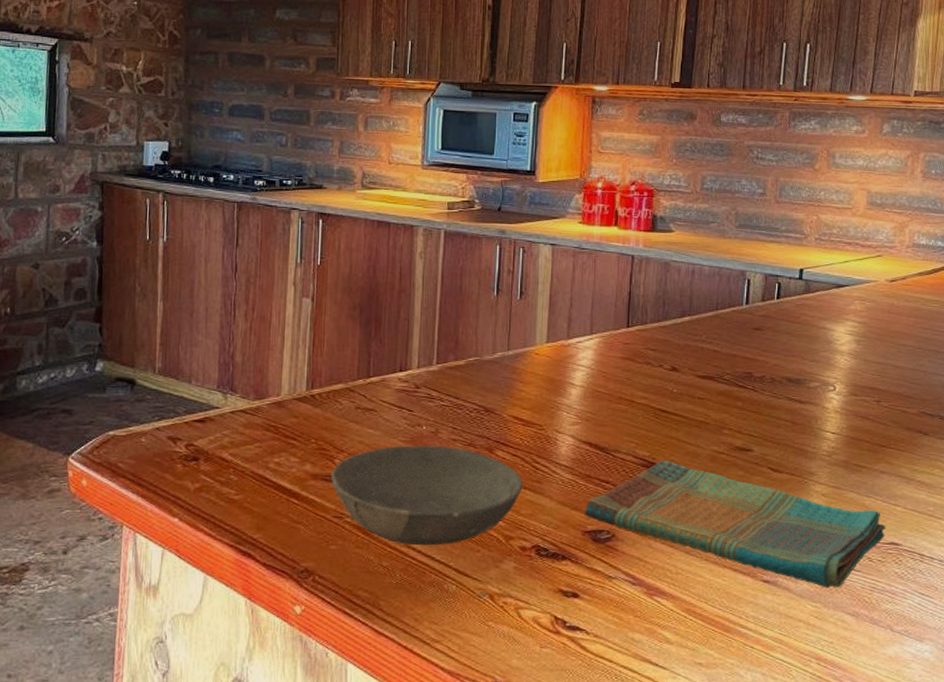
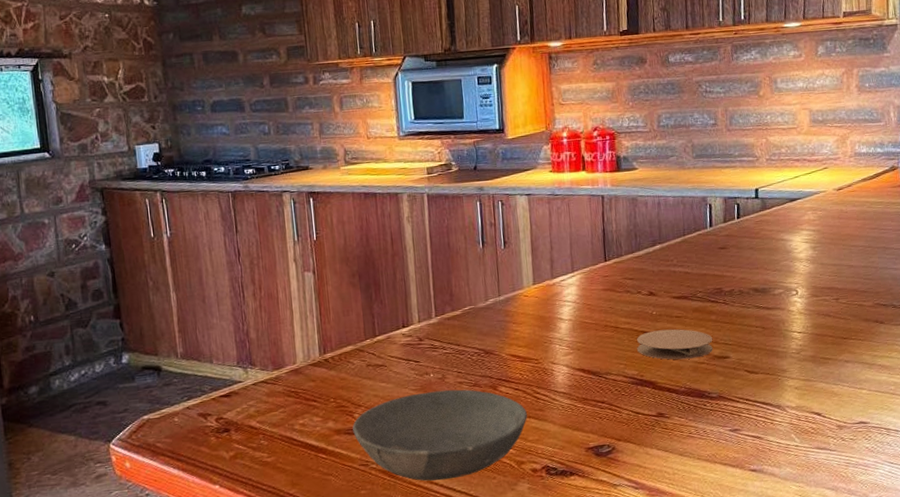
dish towel: present [585,461,886,588] -> none [585,376,855,469]
coaster: none [652,410,736,446] -> present [636,329,713,360]

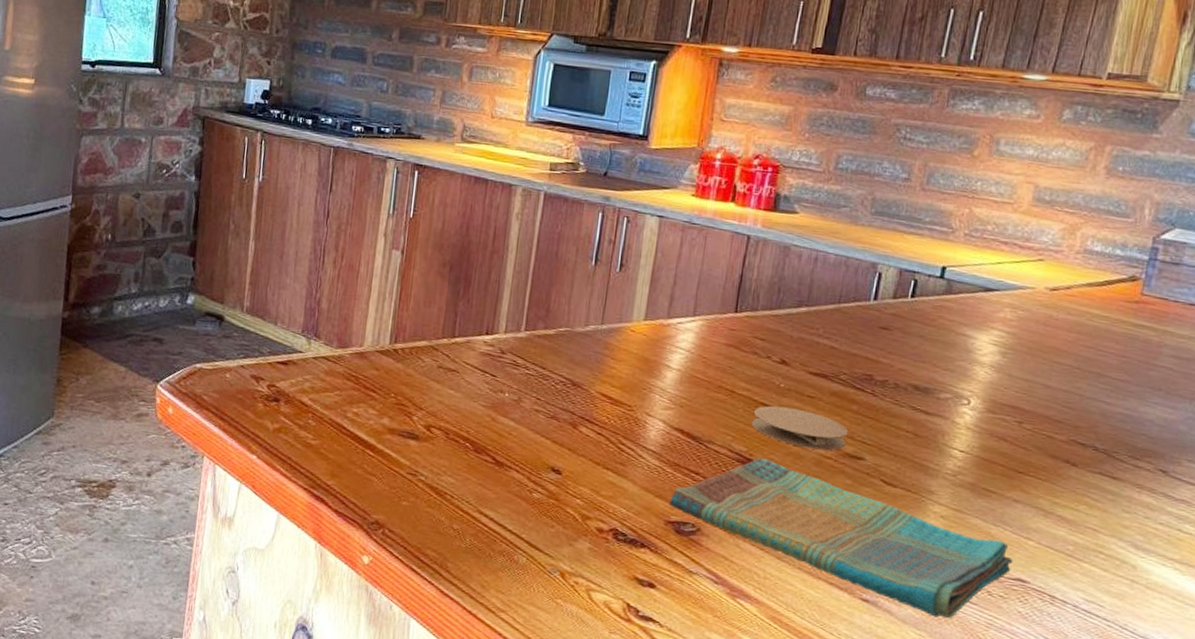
bowl: present [352,389,528,481] -> none [408,410,606,516]
dish towel: none [585,376,855,469] -> present [669,458,1014,619]

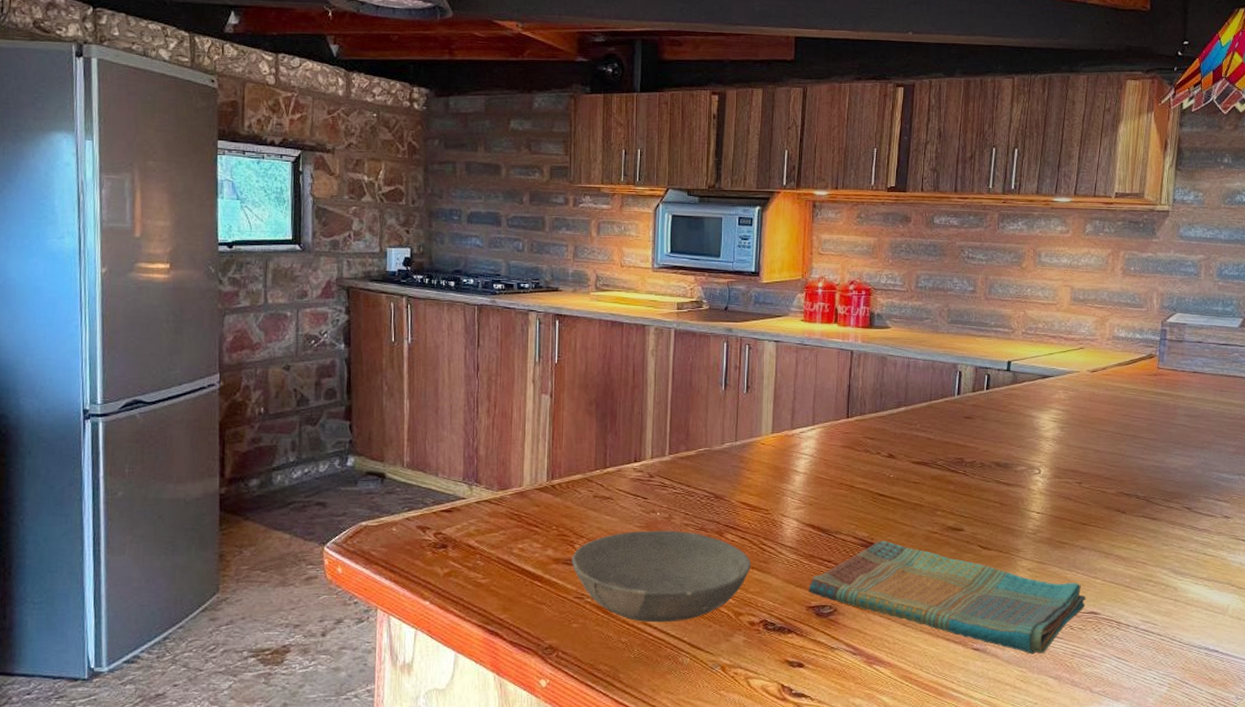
bowl: none [408,410,606,516] -> present [572,530,752,623]
coaster: present [752,405,849,451] -> none [870,494,949,527]

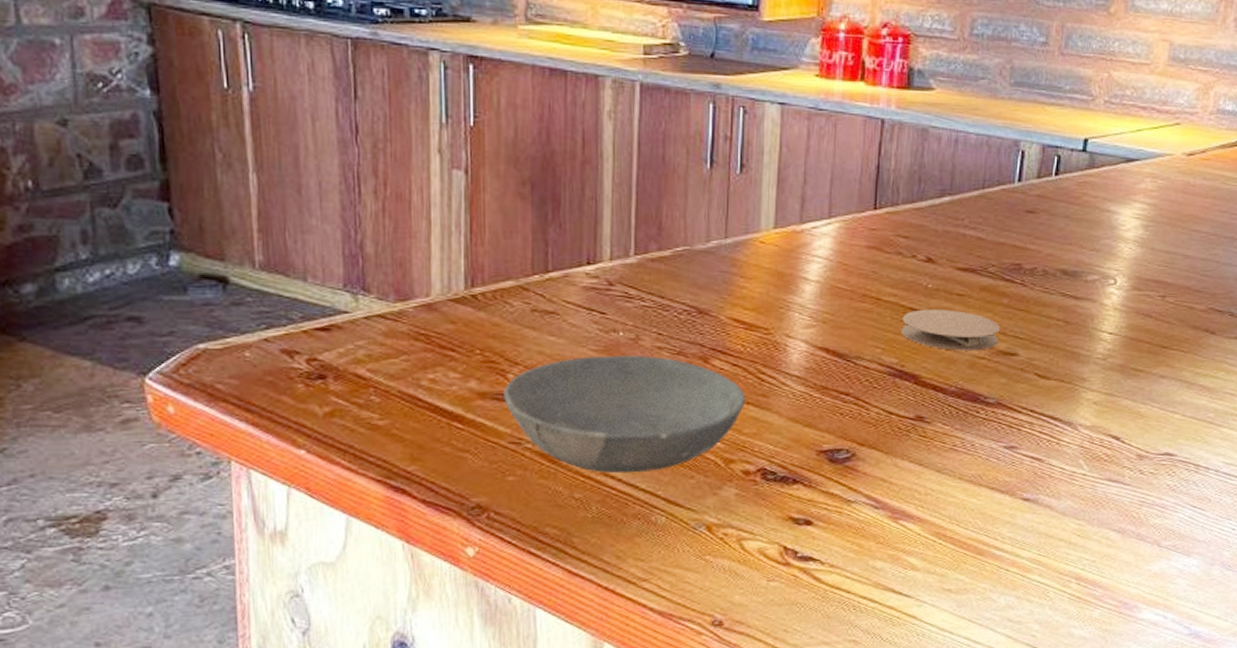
dish towel: present [809,541,1087,654] -> none [820,369,1162,504]
coaster: none [870,494,949,527] -> present [901,309,1001,351]

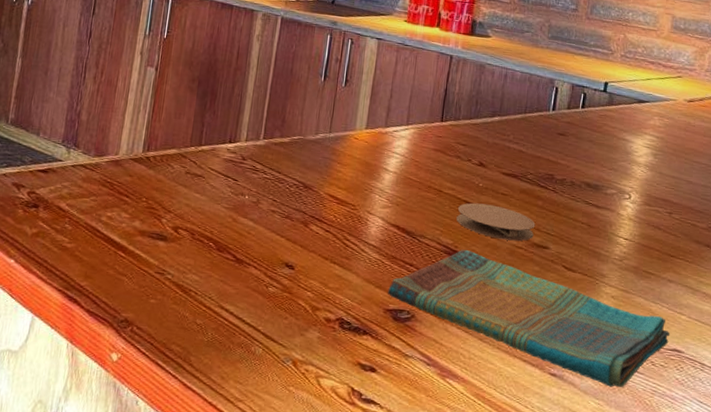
bowl: present [504,355,746,474] -> none [157,212,334,309]
dish towel: none [820,369,1162,504] -> present [388,250,670,388]

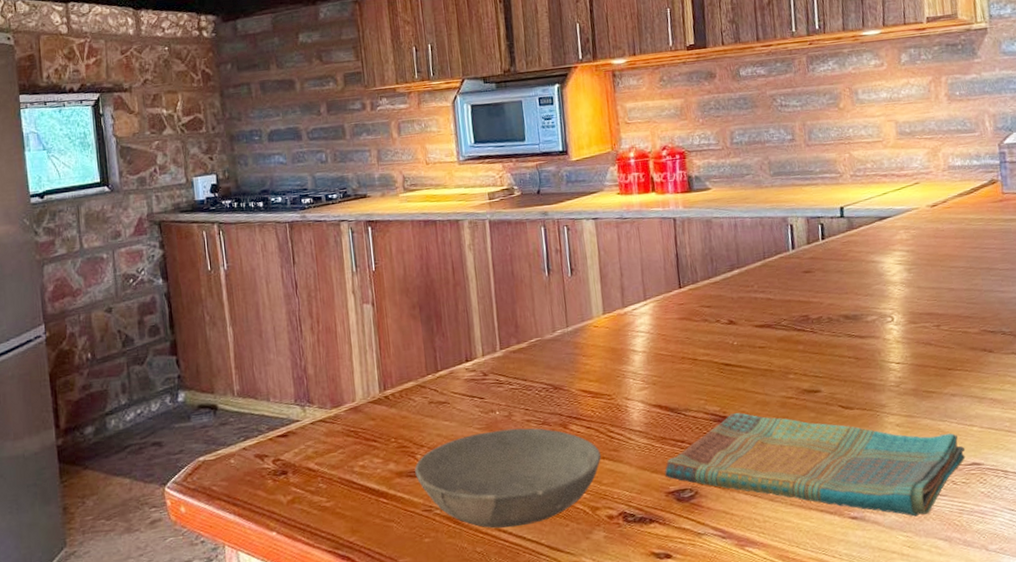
bowl: none [157,212,334,309] -> present [415,428,602,529]
coaster: present [456,202,536,242] -> none [716,360,802,395]

